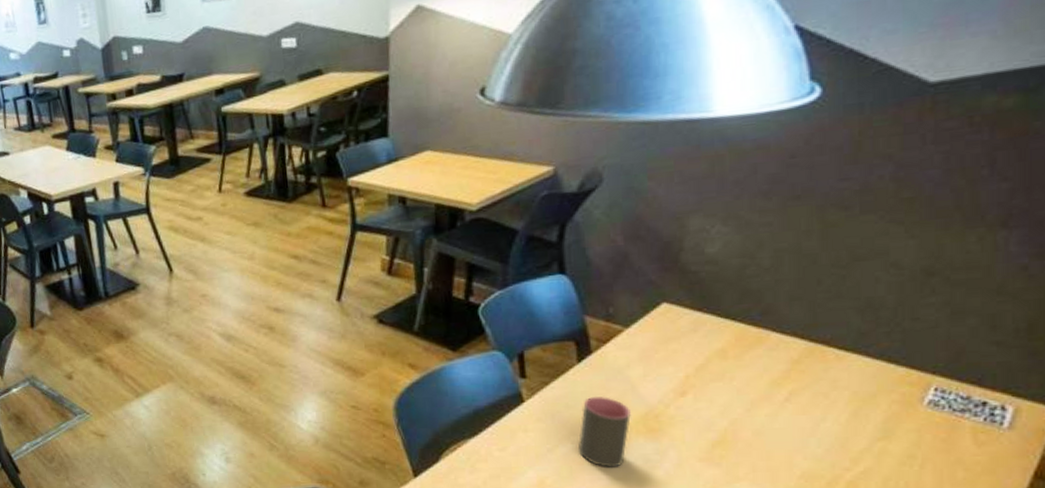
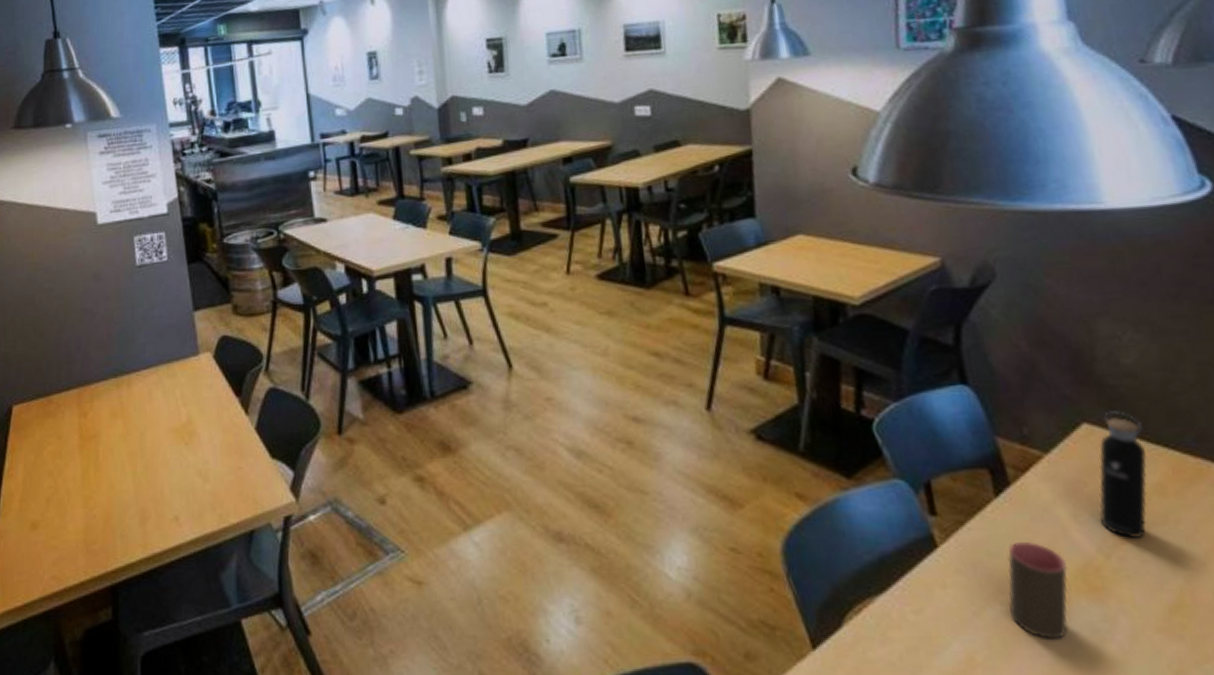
water bottle: none [666,292,715,393] -> present [1098,411,1148,540]

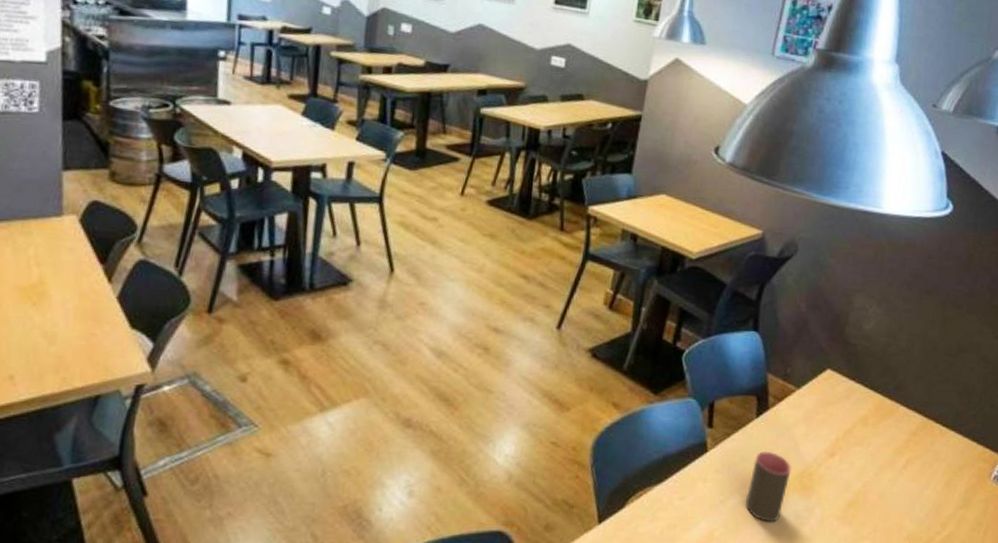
water bottle: present [1098,411,1148,540] -> none [821,362,865,455]

